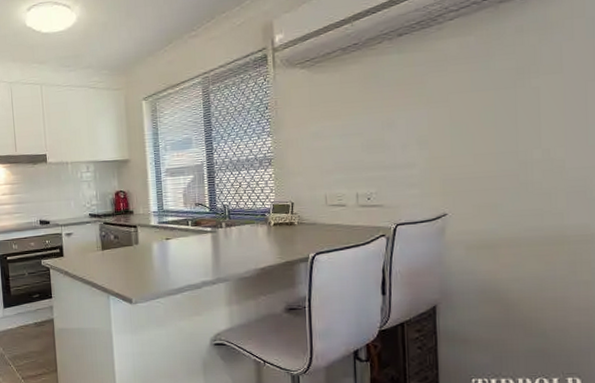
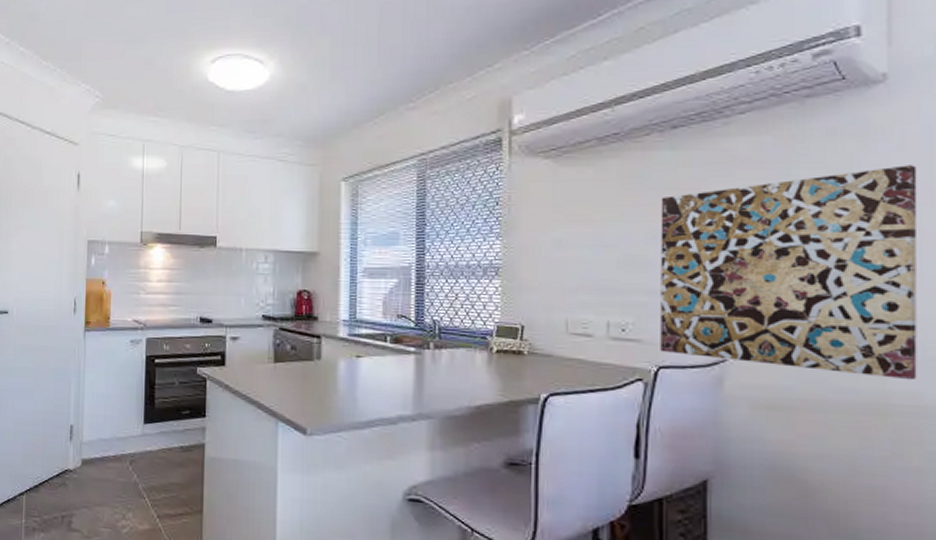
wall art: none [392,50,586,217] -> present [660,165,918,381]

